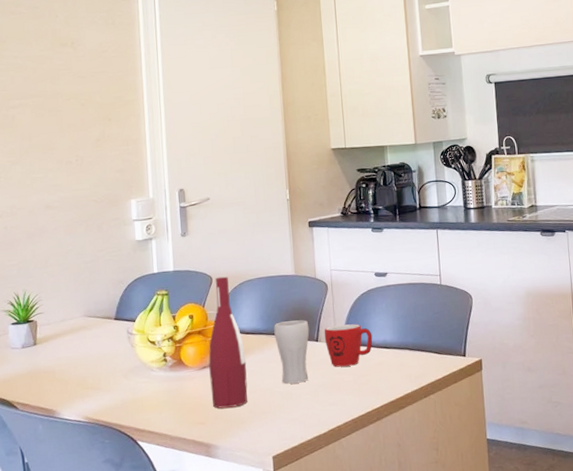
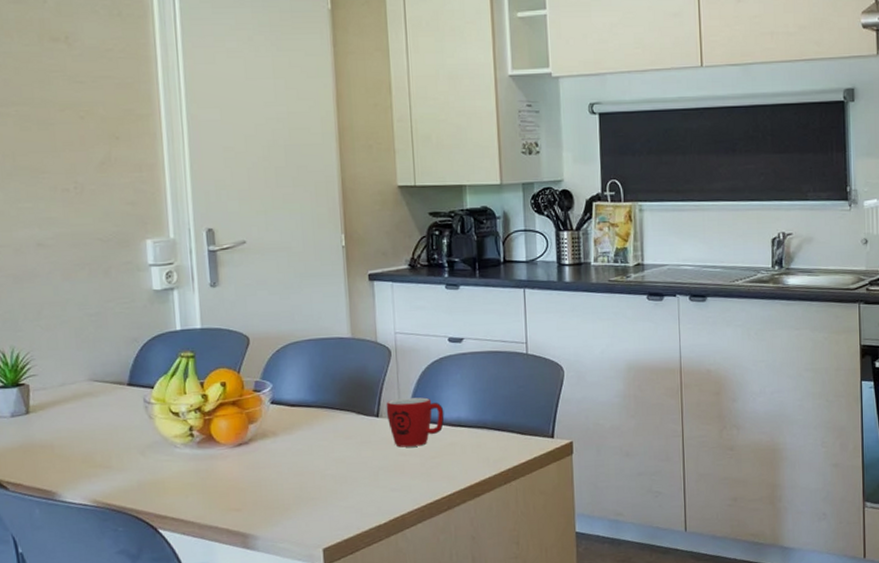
wine bottle: present [208,276,248,409] -> none [245,337,293,493]
drinking glass: present [274,320,310,384] -> none [325,391,369,466]

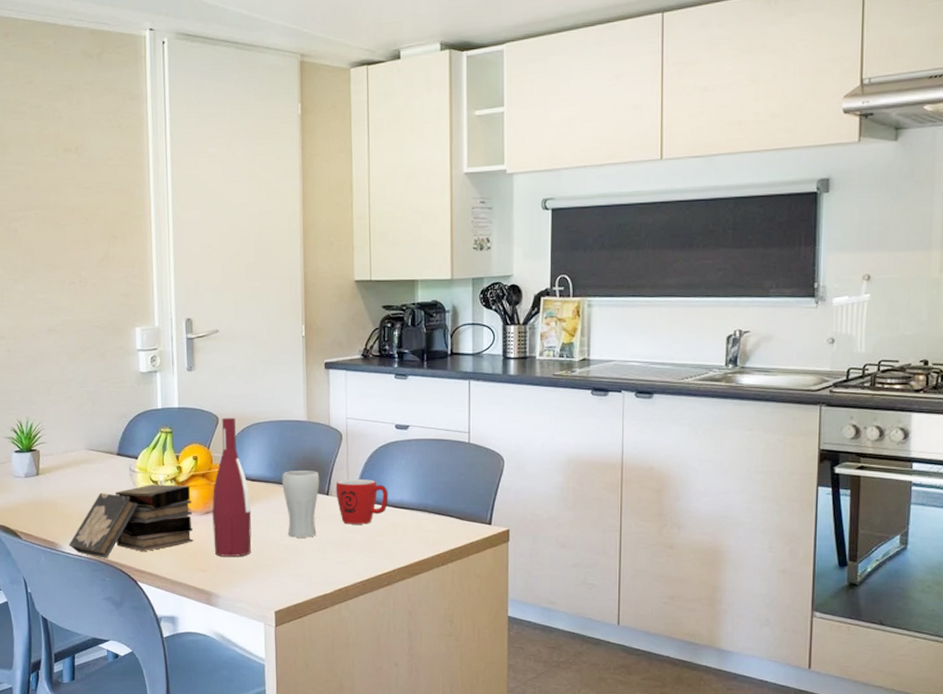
book: none [70,415,224,505] -> present [69,484,194,558]
wine bottle: none [245,337,293,493] -> present [212,417,252,557]
drinking glass: none [325,391,369,466] -> present [282,470,320,538]

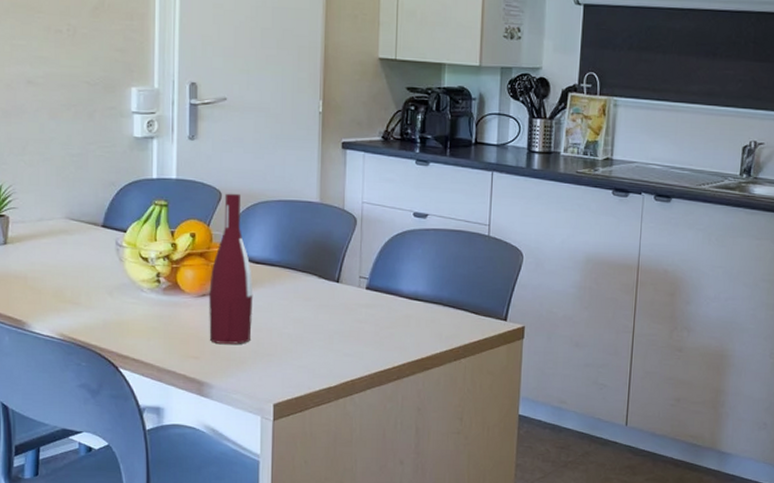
book: present [69,484,194,558] -> none [39,261,187,341]
drinking glass: present [282,470,320,538] -> none [289,254,330,327]
mug: present [335,479,388,525] -> none [346,267,403,315]

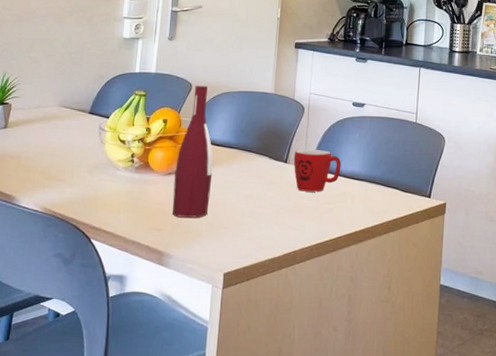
mug: none [346,267,403,315] -> present [293,149,341,192]

